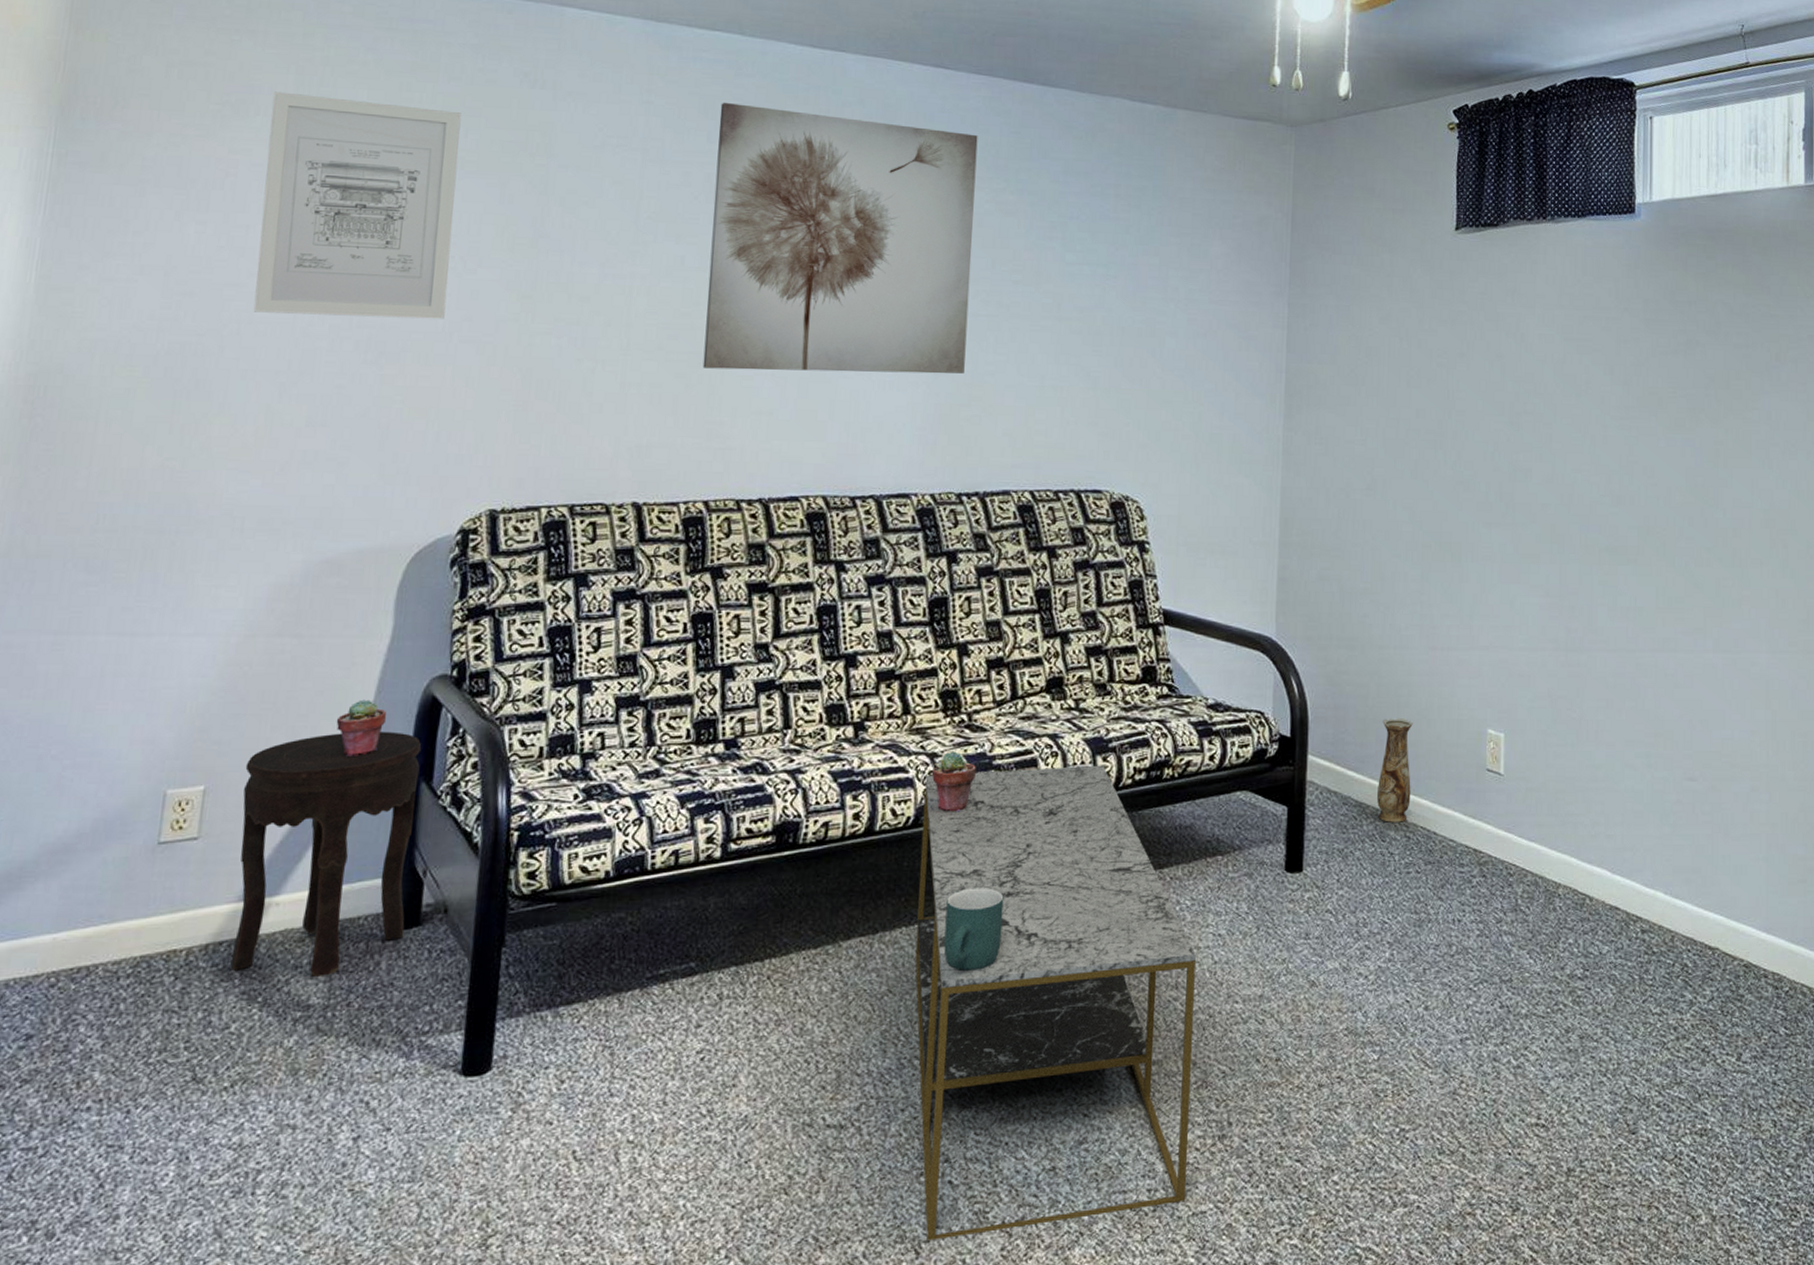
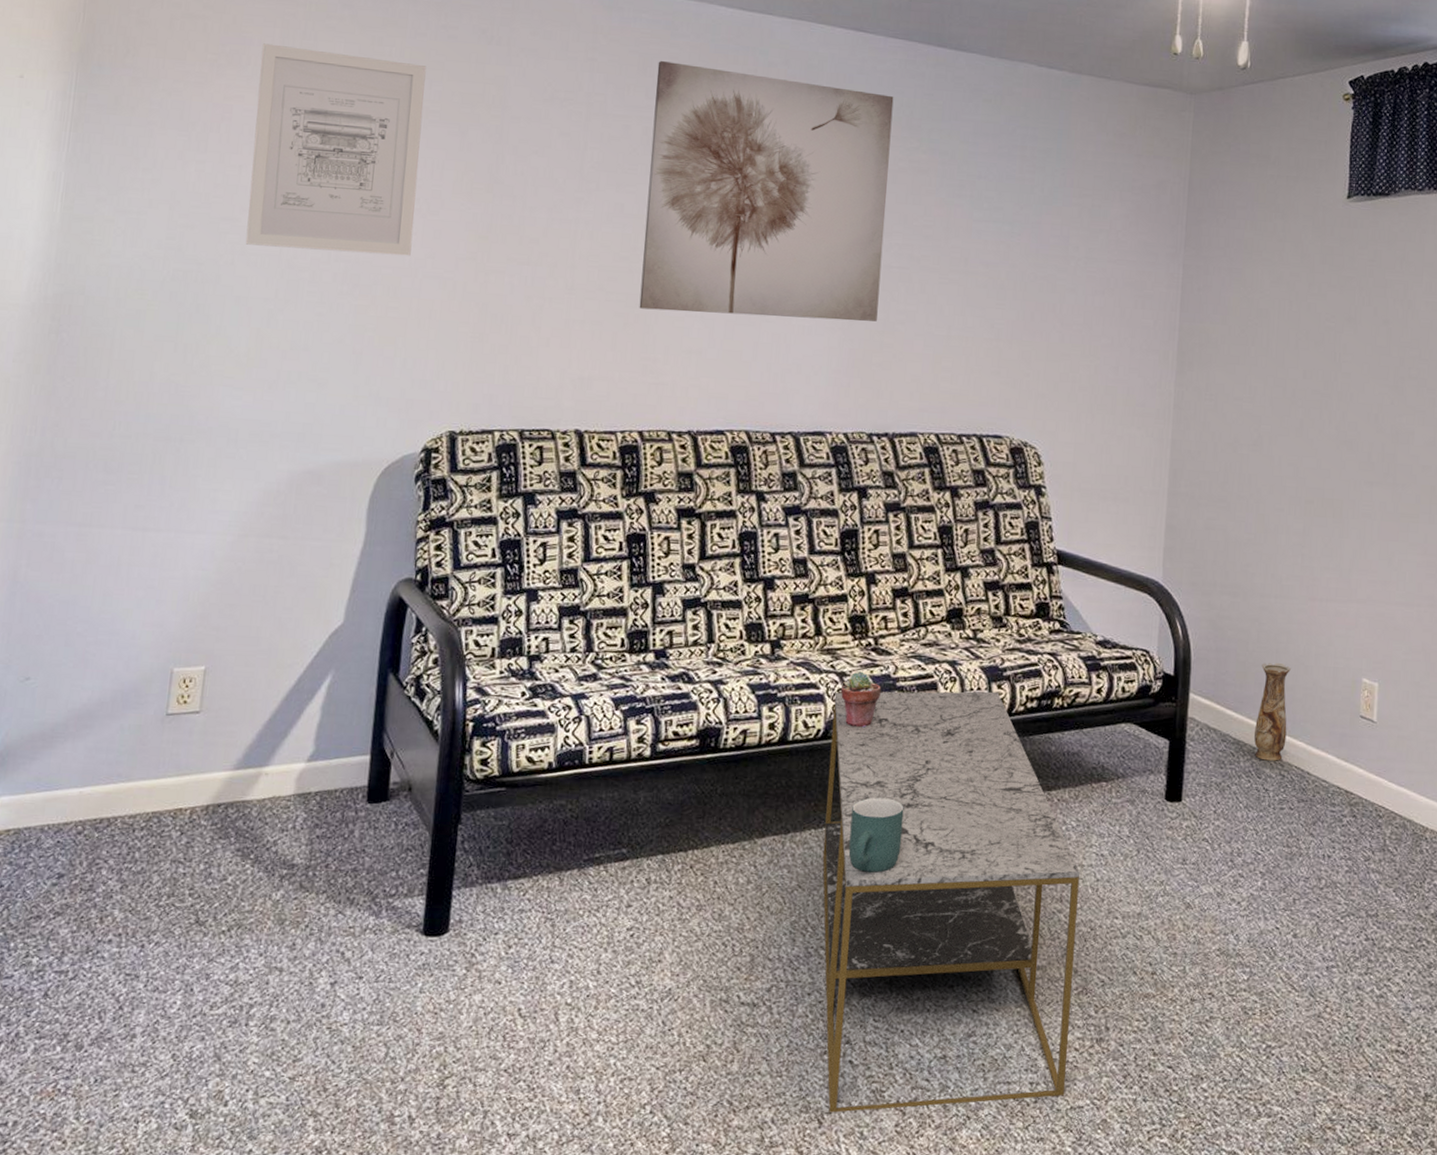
side table: present [230,731,422,978] -> none [227,625,390,841]
potted succulent: present [336,699,387,756] -> none [316,597,360,647]

